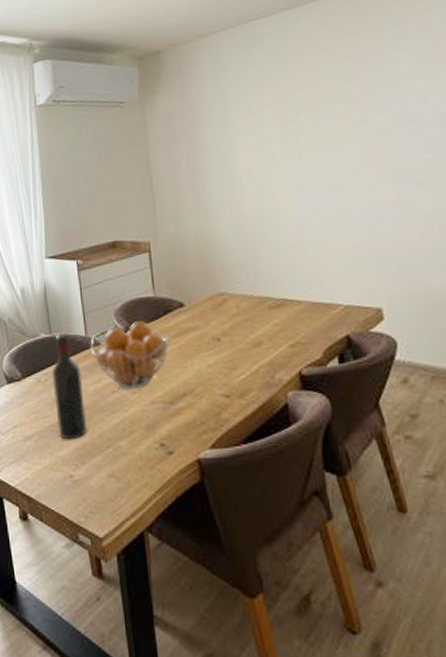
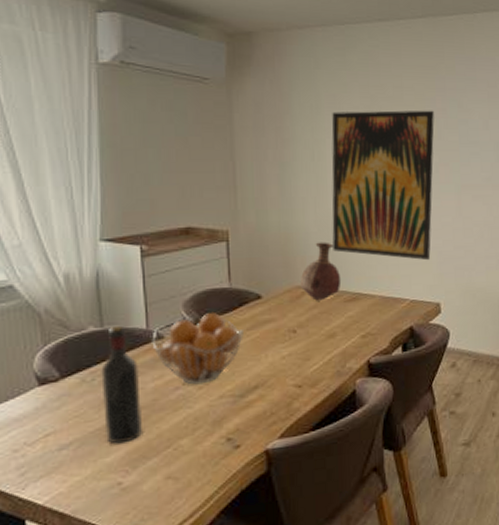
vase: none [220,246,264,308] -> present [299,242,342,301]
wall art: none [242,92,366,261] -> present [331,110,434,261]

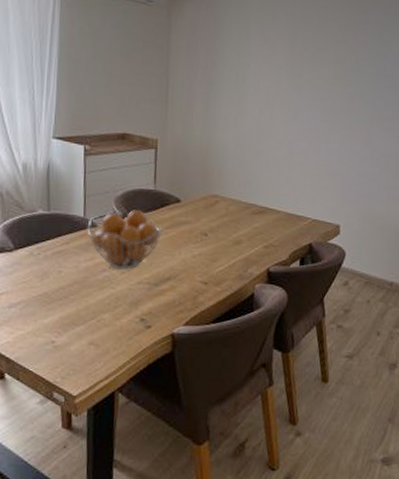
wine bottle: present [101,325,142,444] -> none [44,211,76,310]
vase: present [299,242,342,301] -> none [214,157,252,210]
wall art: present [331,110,434,261] -> none [247,38,355,185]

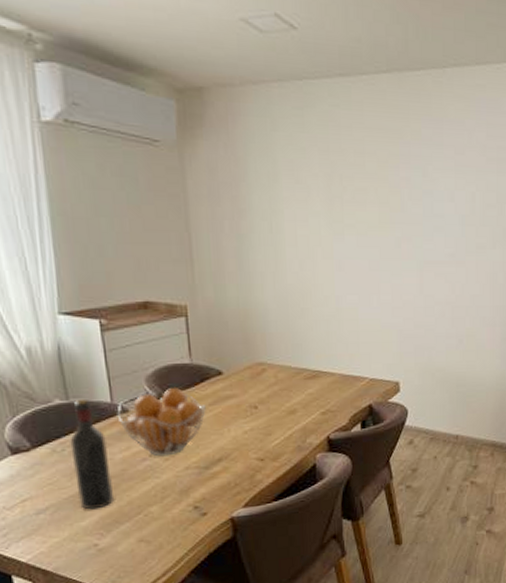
wine bottle: none [44,211,76,310] -> present [70,398,113,510]

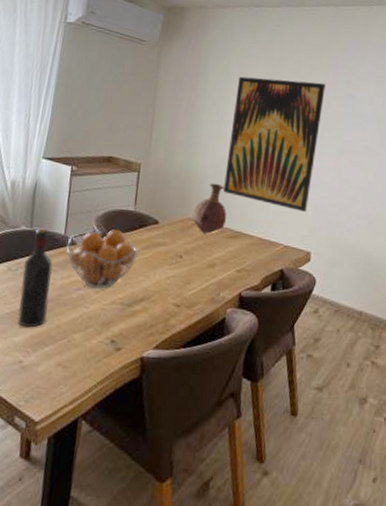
vase: none [260,318,302,378] -> present [191,183,227,234]
wall art: none [290,179,397,340] -> present [223,76,325,213]

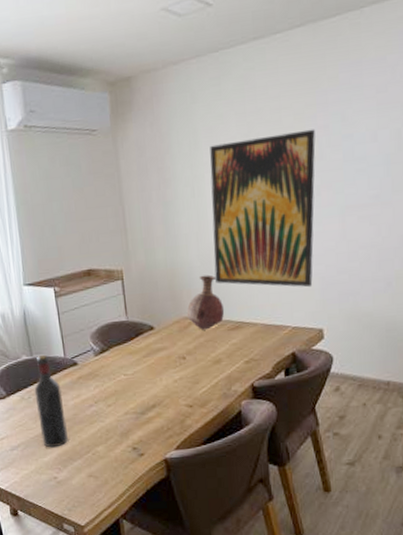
fruit basket: present [66,229,139,289] -> none [69,342,141,403]

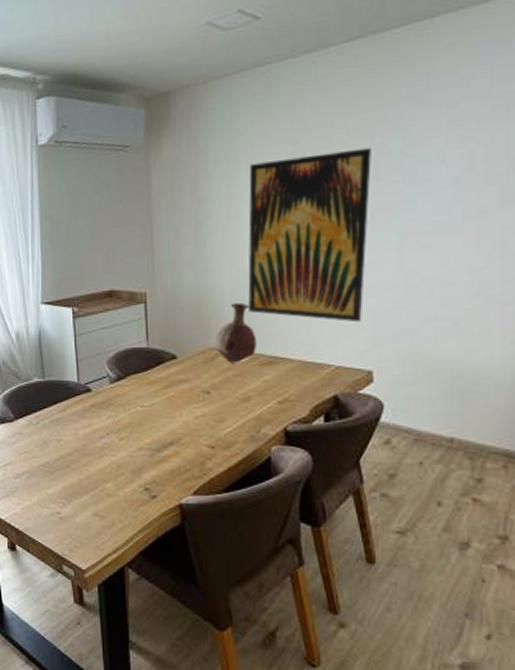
wine bottle: present [34,354,68,448] -> none [43,378,75,480]

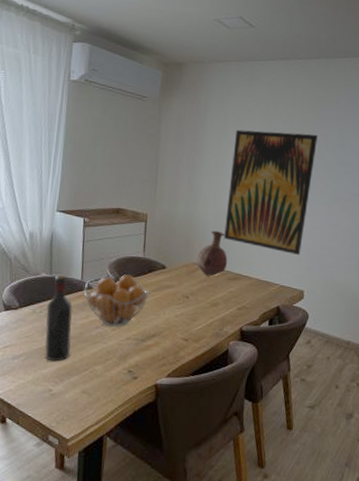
wine bottle: none [43,378,75,480] -> present [45,274,73,362]
fruit basket: none [82,369,160,436] -> present [83,274,150,327]

